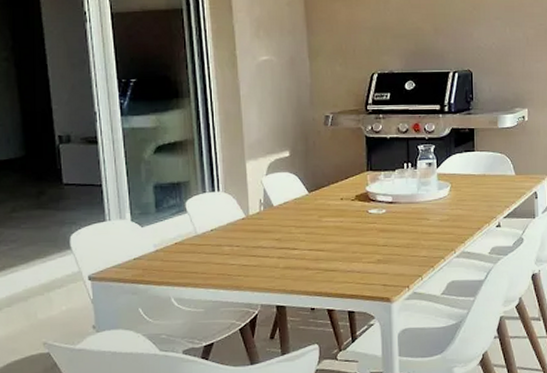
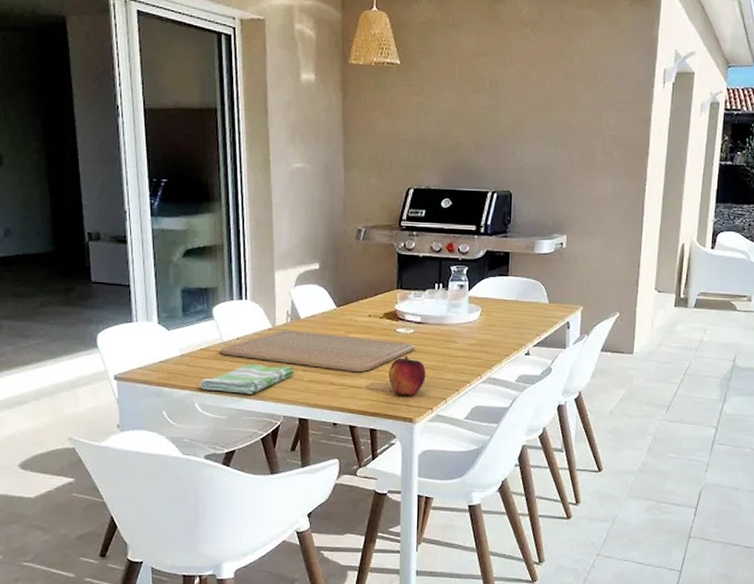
dish towel: none [174,254,269,285] -> present [199,363,294,394]
chopping board: none [195,218,388,255] -> present [221,329,415,372]
fruit: none [363,235,400,276] -> present [388,355,426,396]

